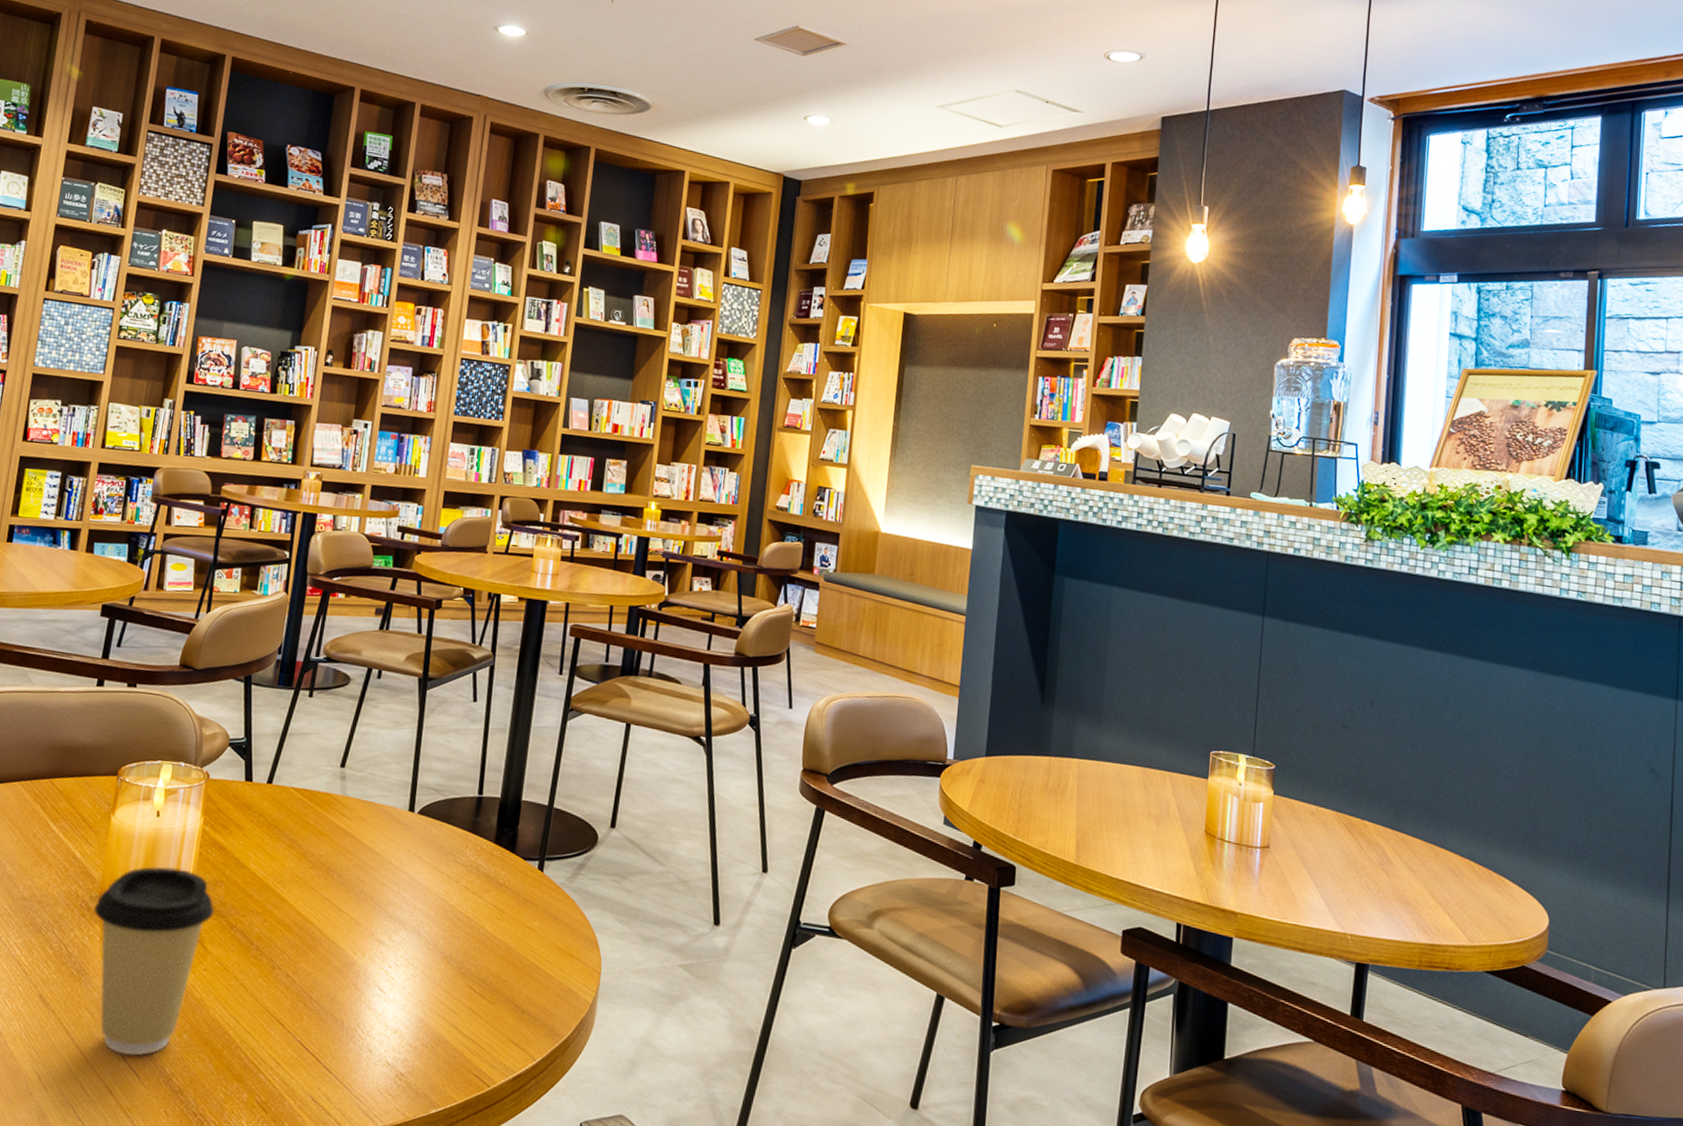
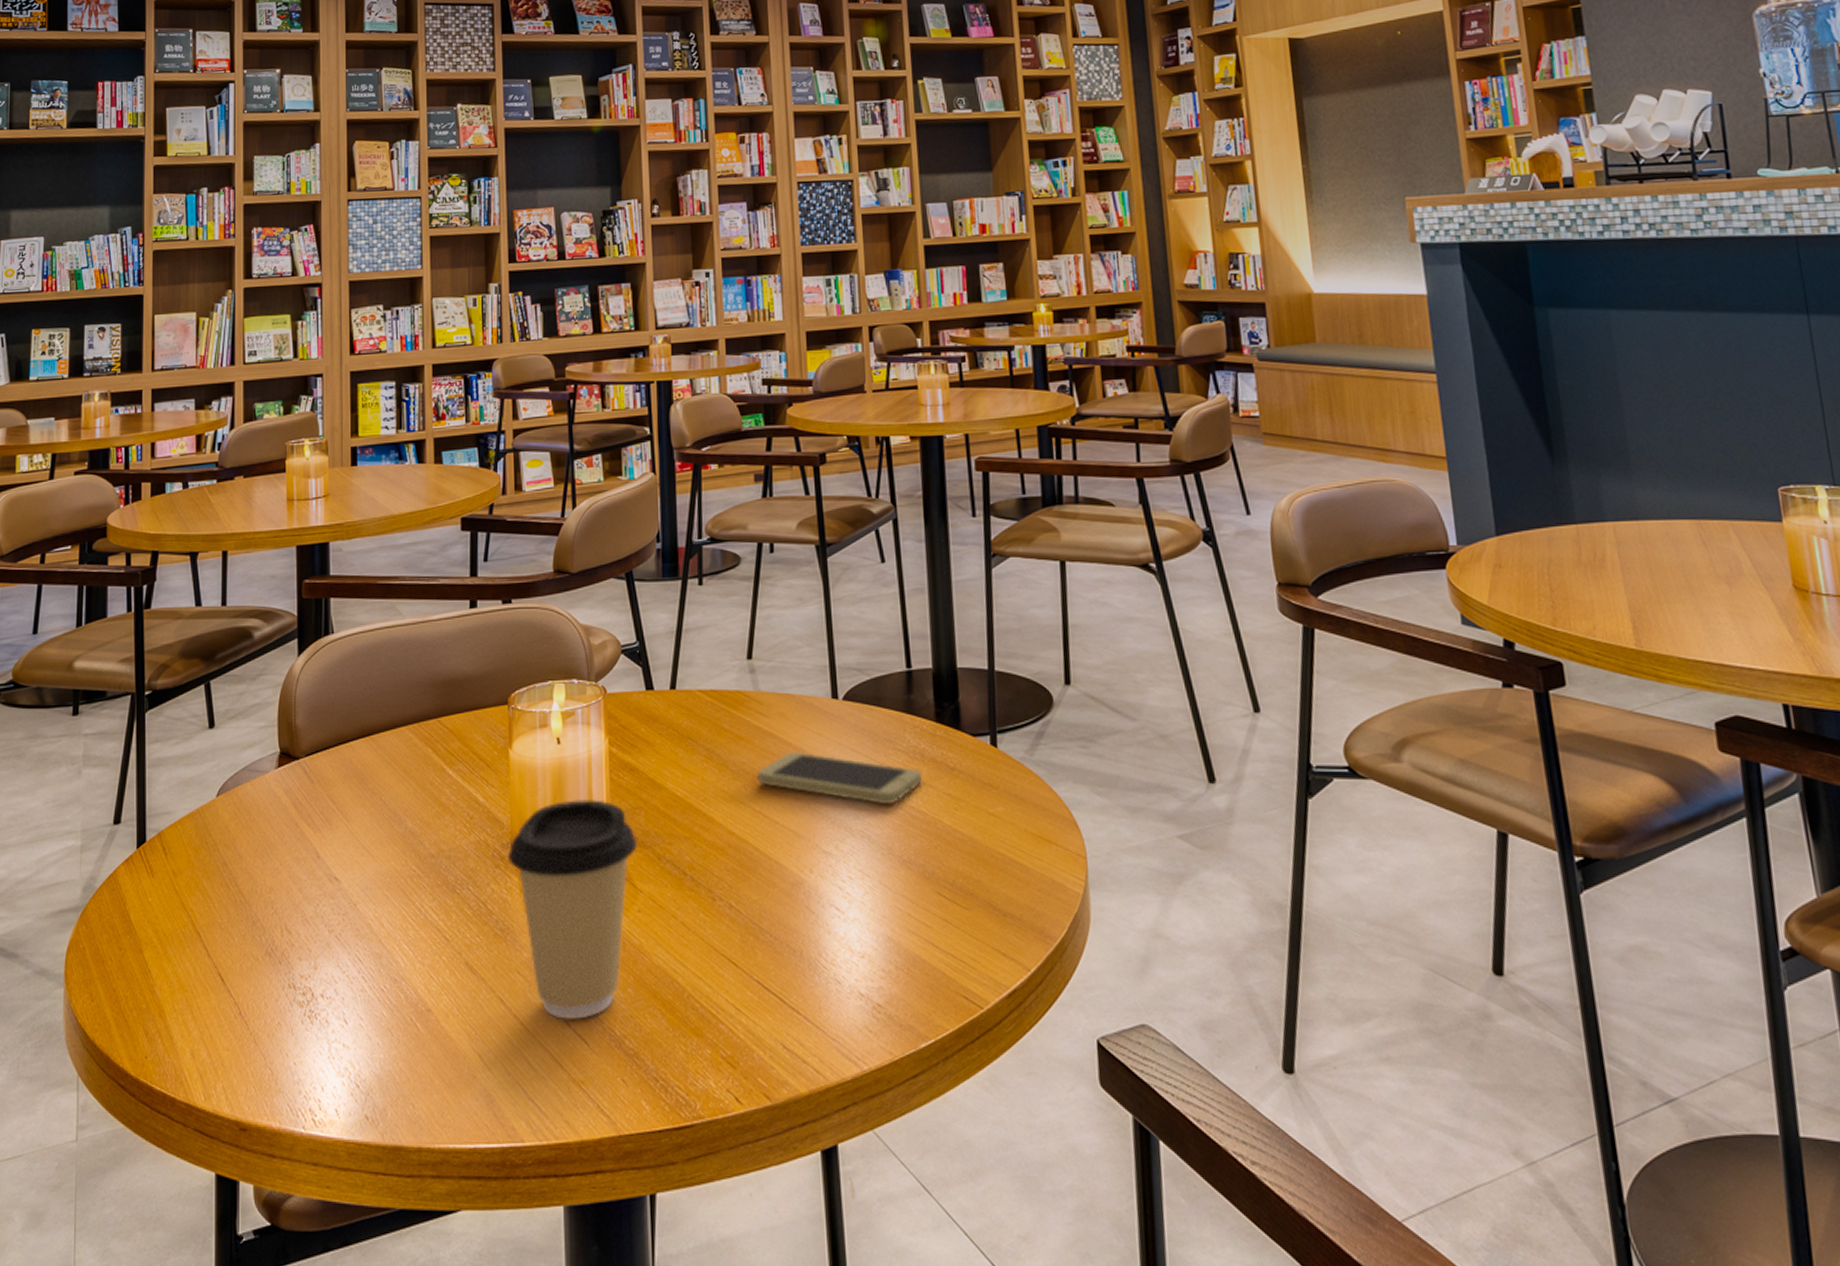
smartphone: none [330,851,475,907] -> present [757,751,923,804]

